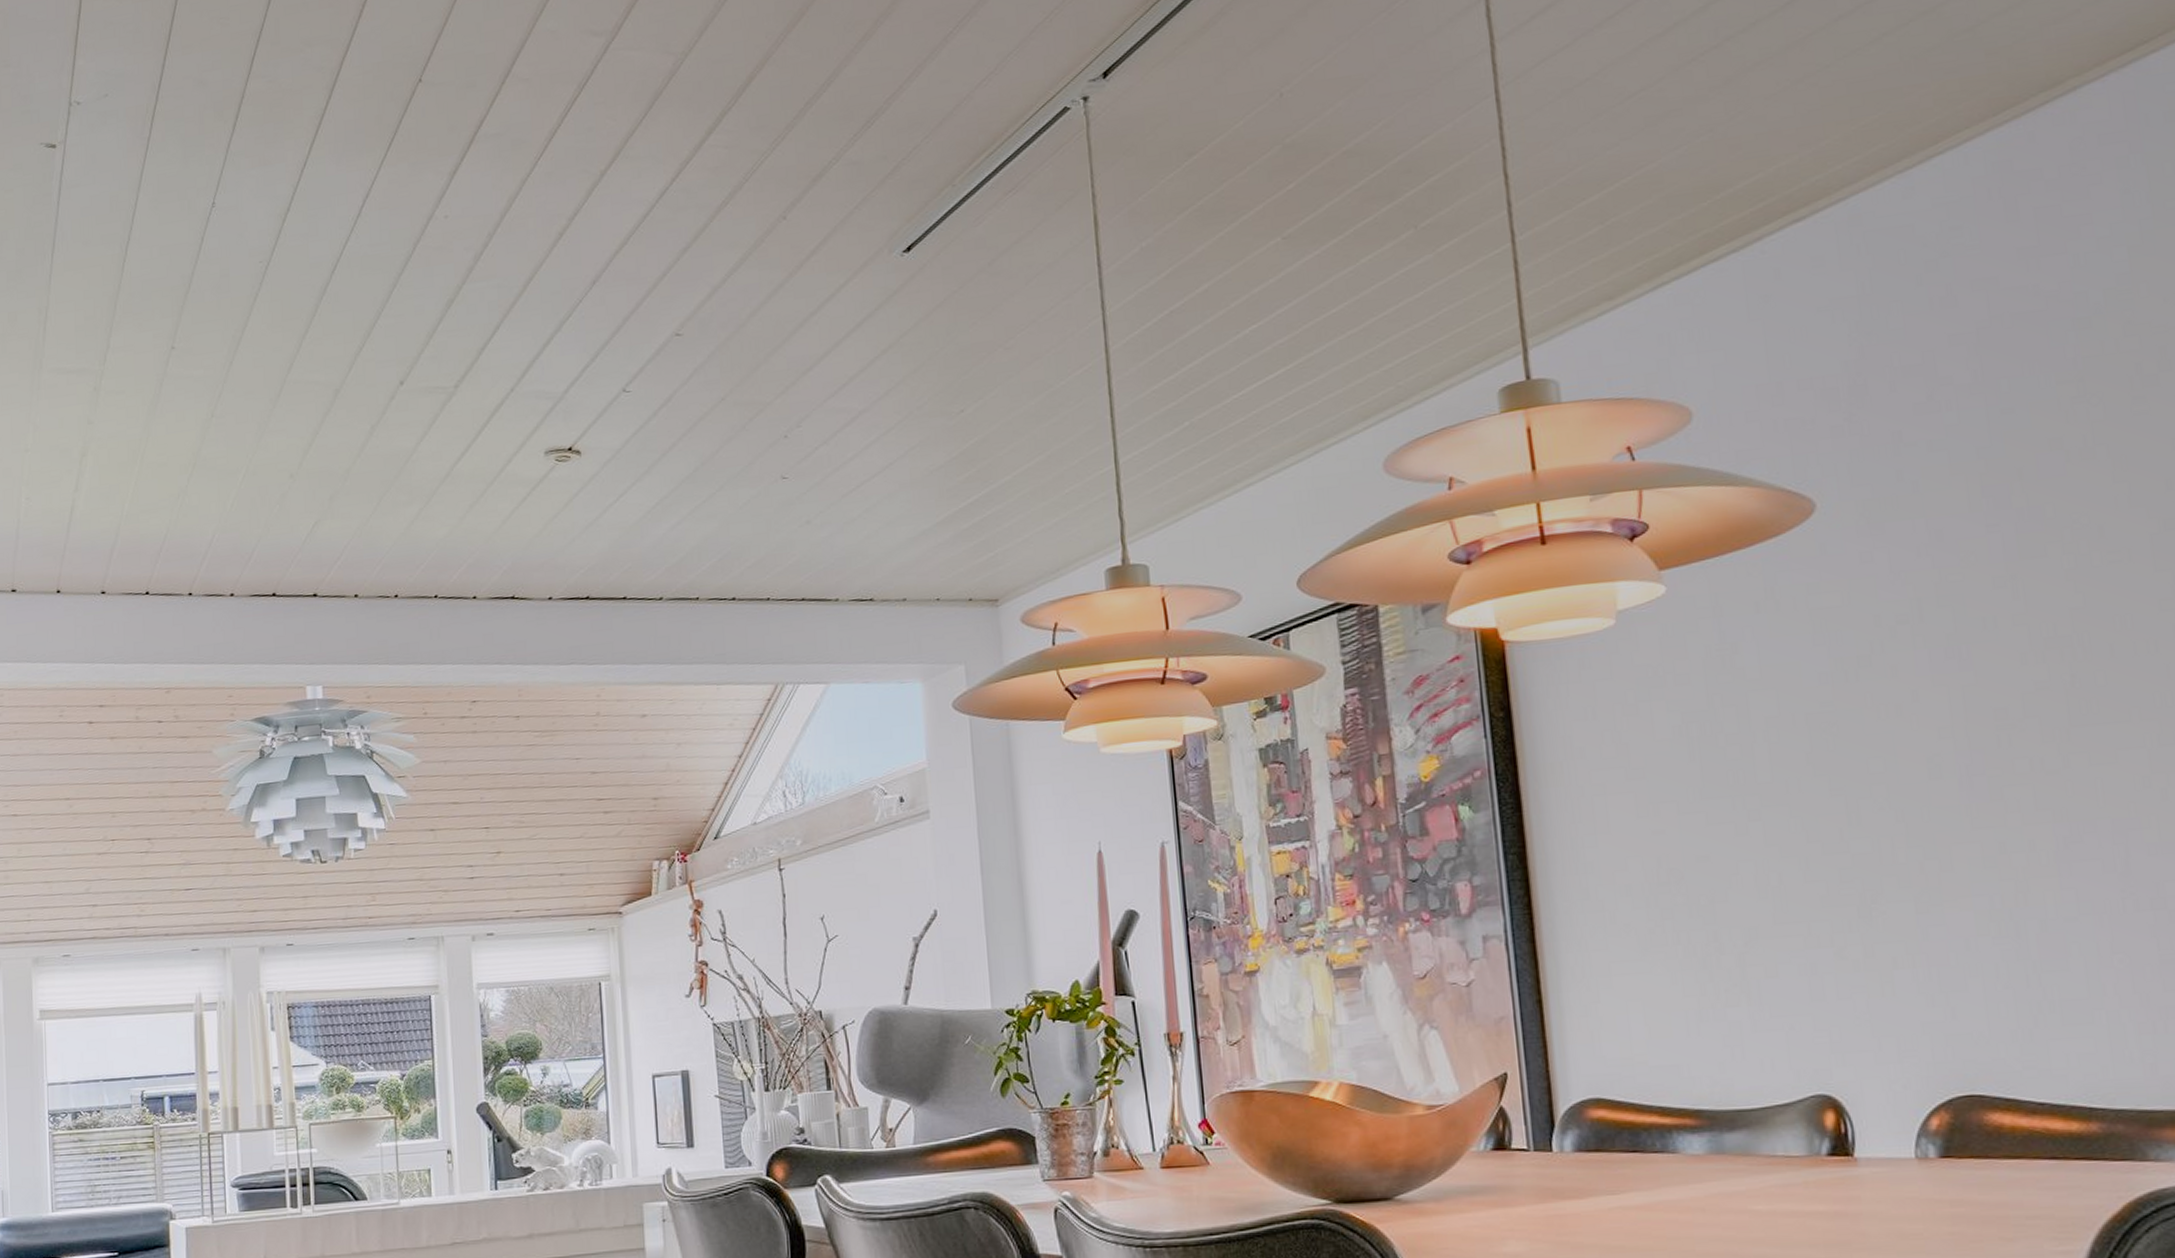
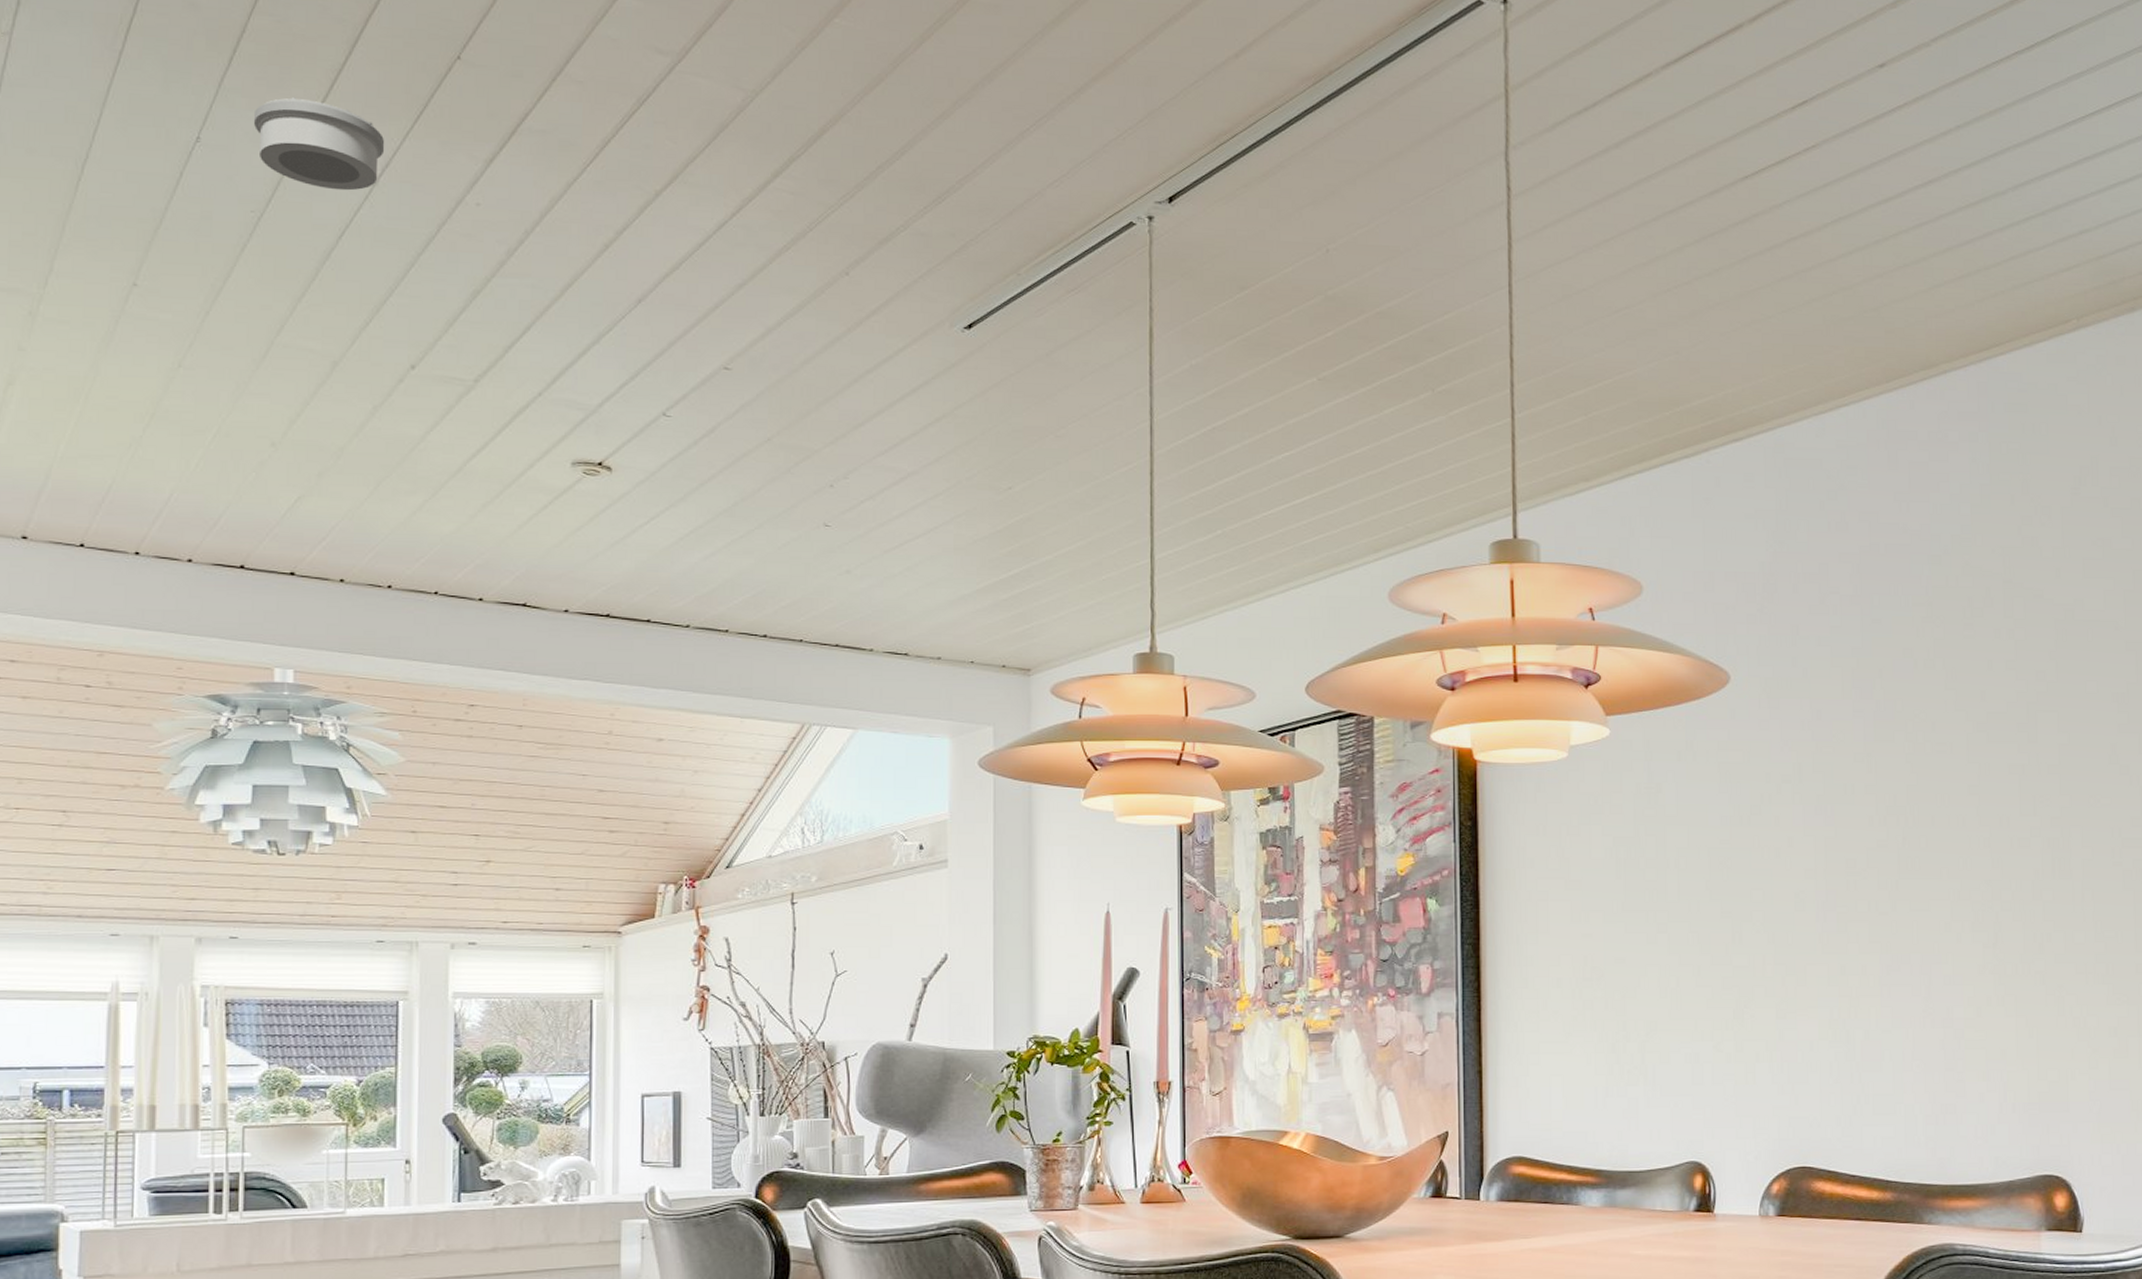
smoke detector: none [257,148,365,229] -> present [254,97,385,191]

